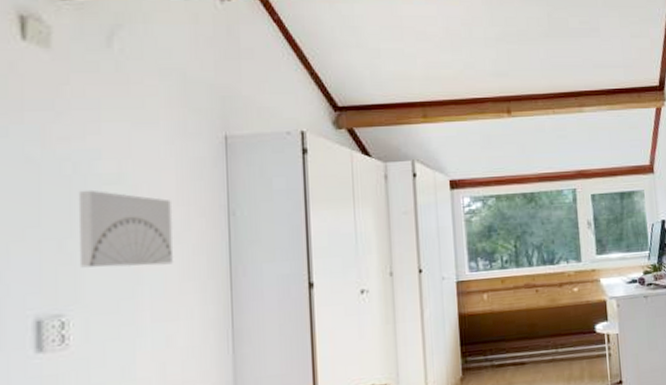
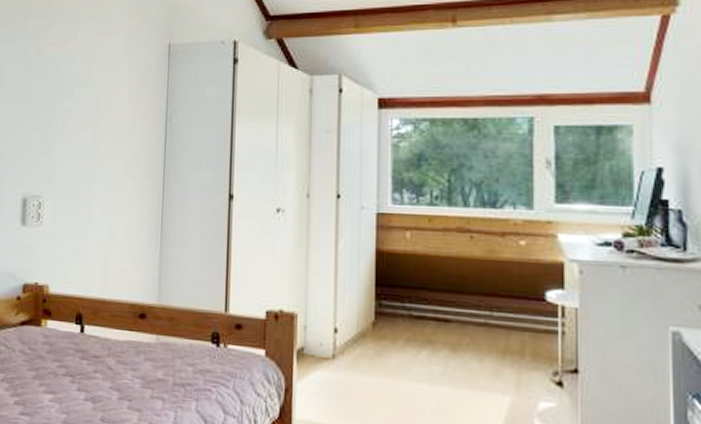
wall art: present [78,189,173,268] -> none [54,90,122,162]

